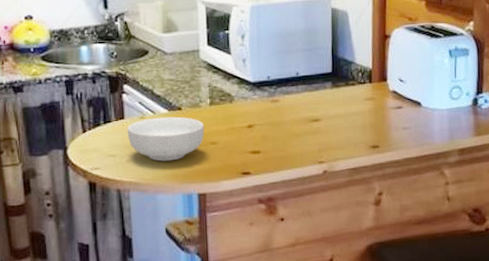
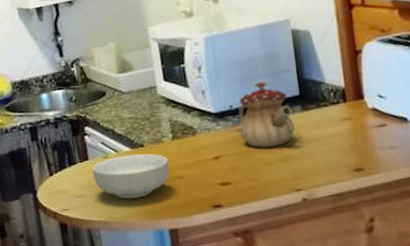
teapot: none [274,56,324,120] -> present [238,82,295,148]

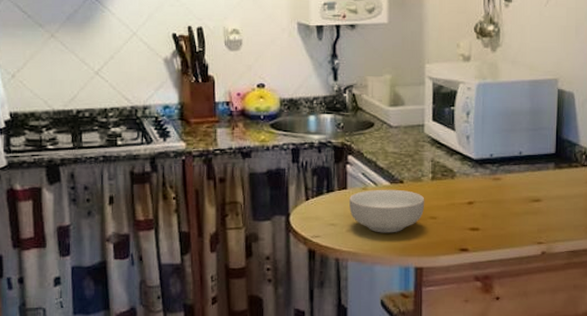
teapot: present [238,82,295,148] -> none [497,135,547,199]

